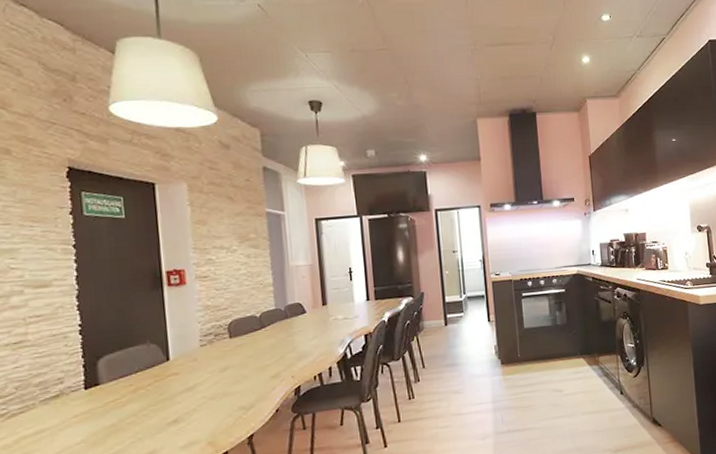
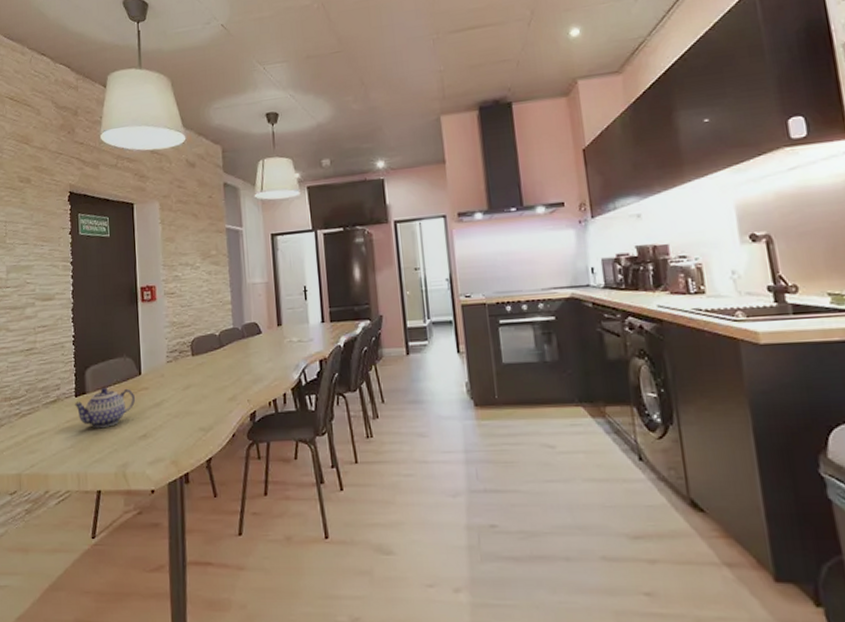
teapot: none [84,375,162,419] -> present [74,387,135,428]

